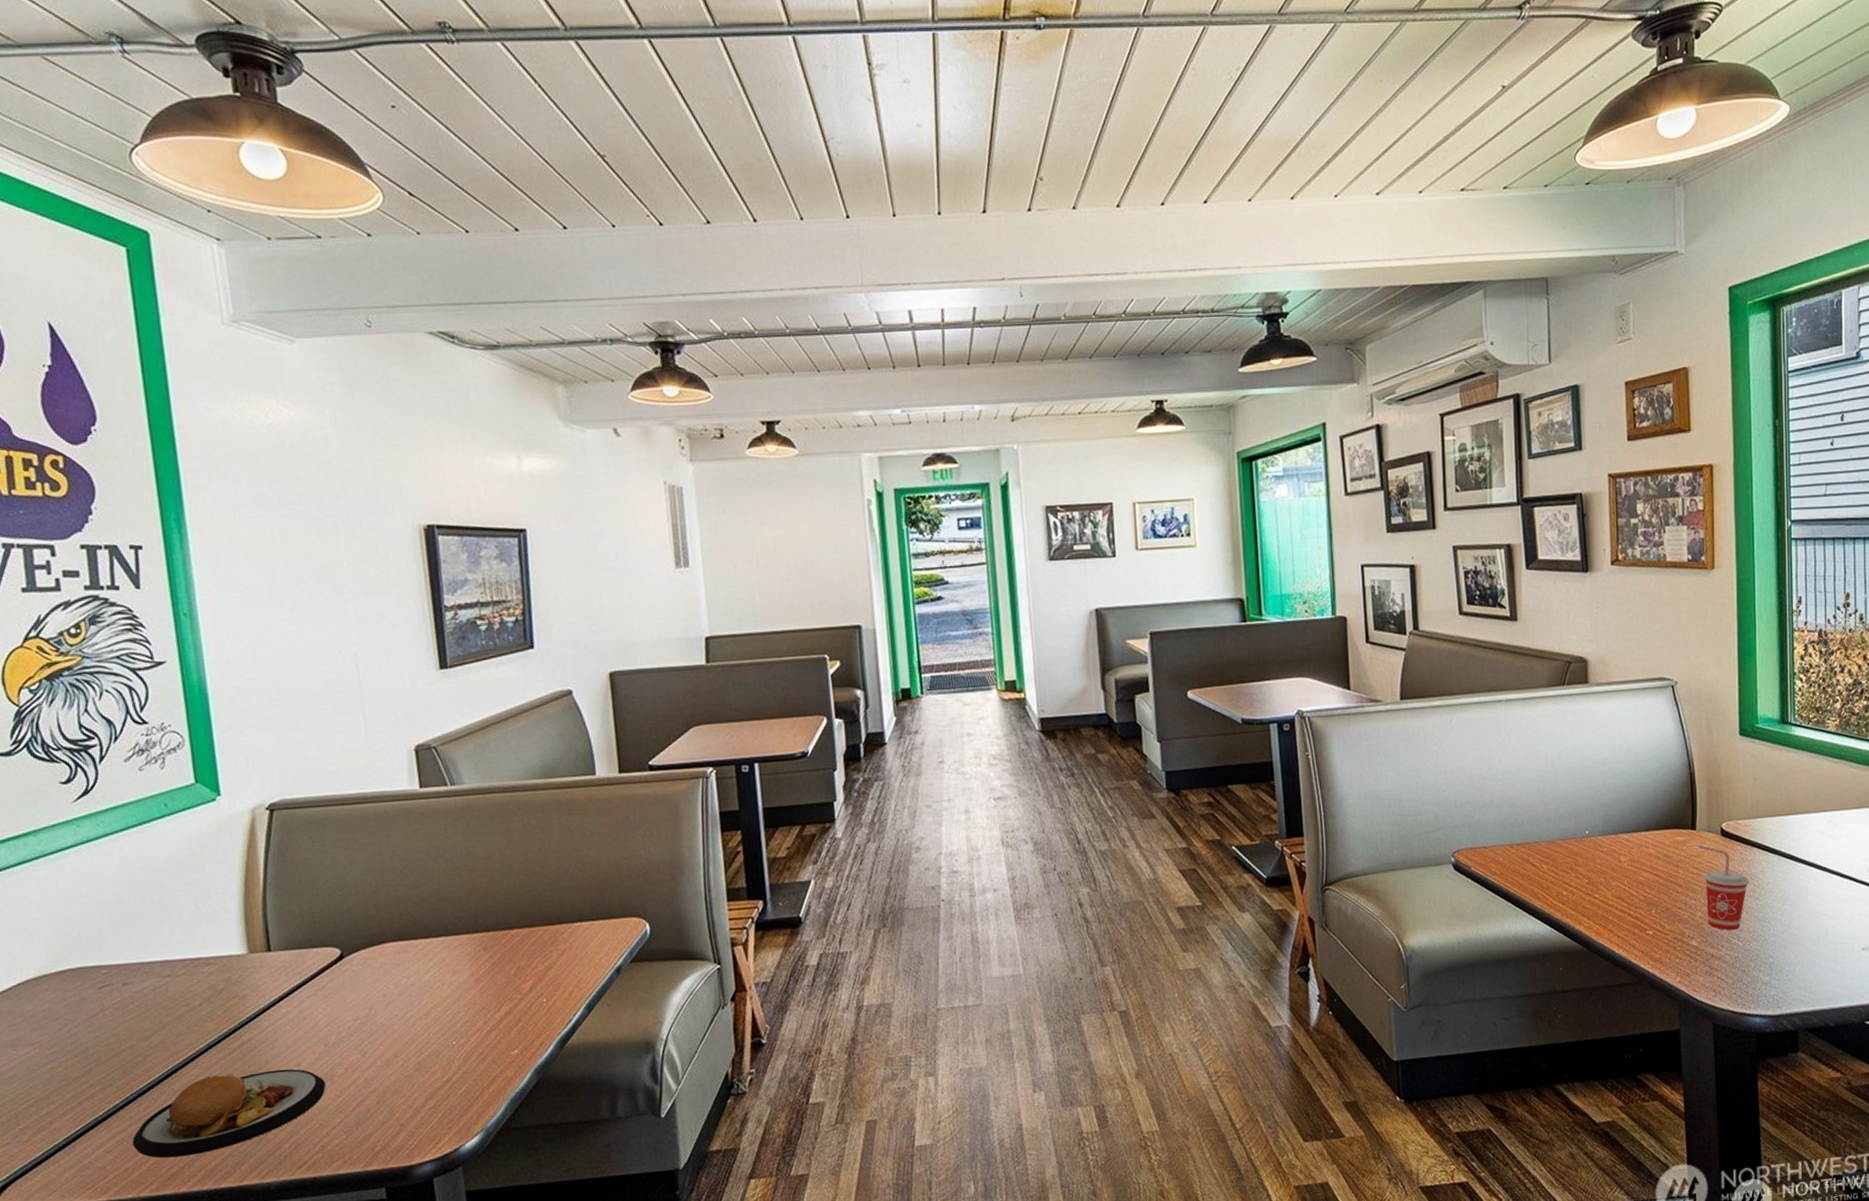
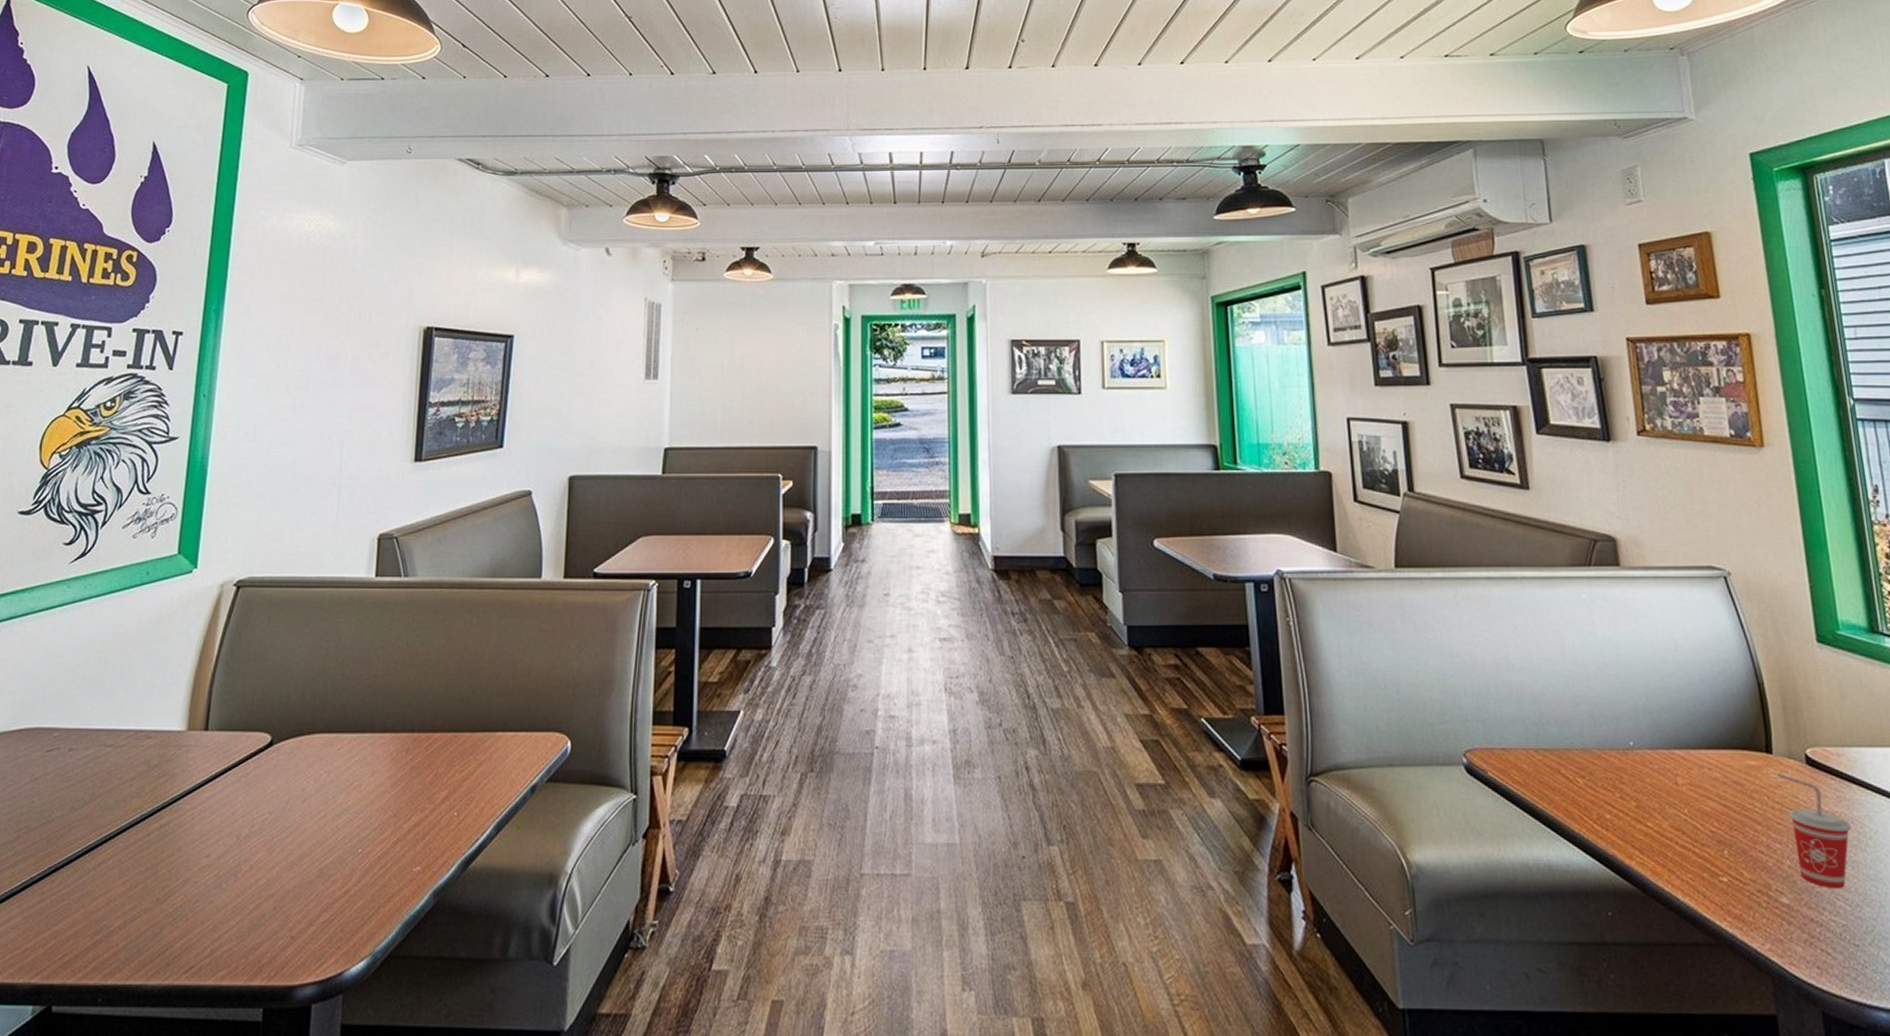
burger: present [132,1069,326,1159] -> none [37,857,229,944]

